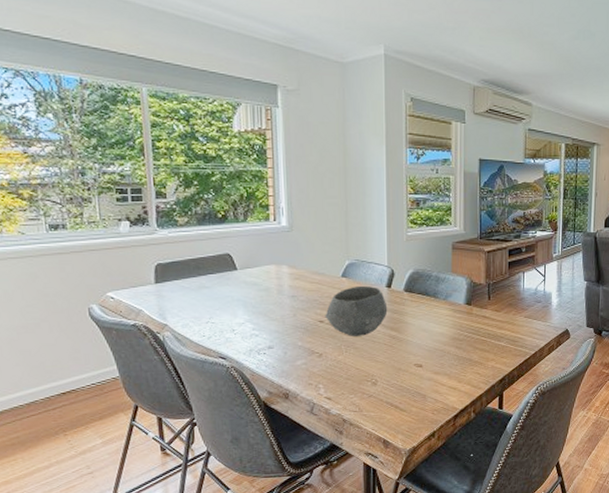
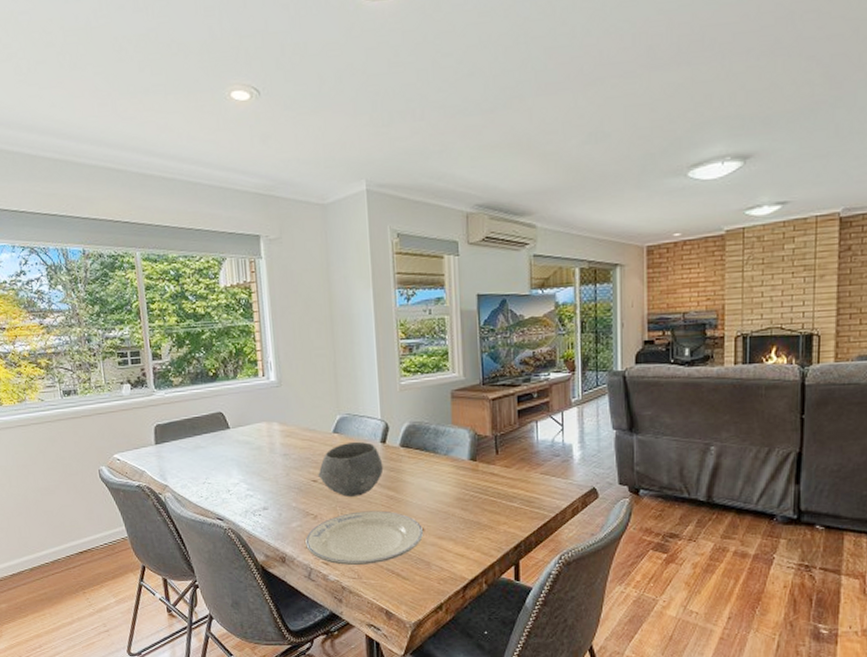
plate: none [310,349,422,399] -> present [305,510,424,565]

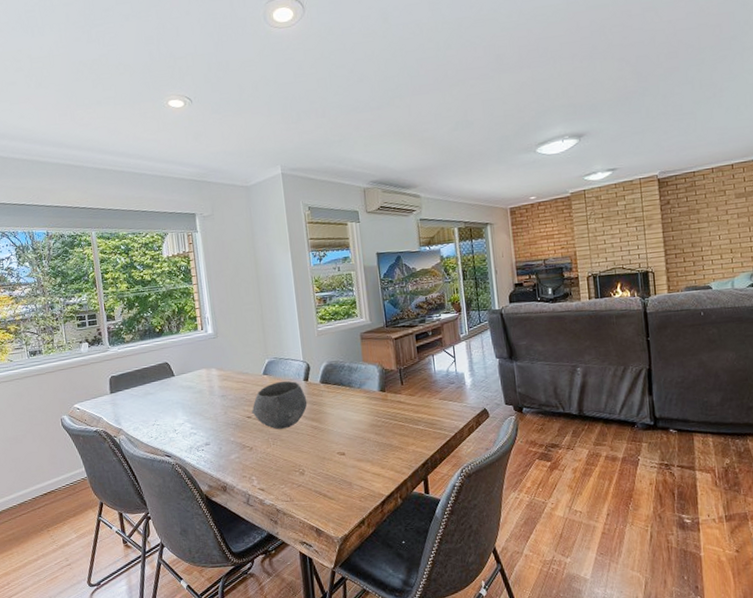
plate: present [305,510,424,565] -> none [243,439,345,490]

